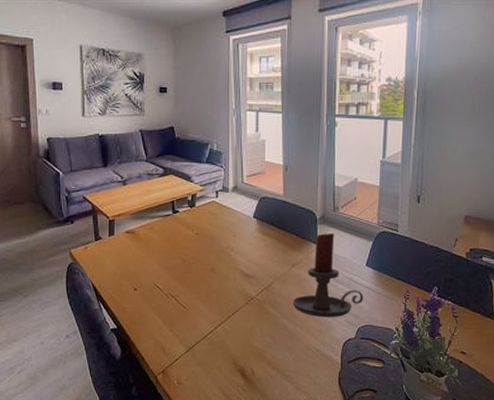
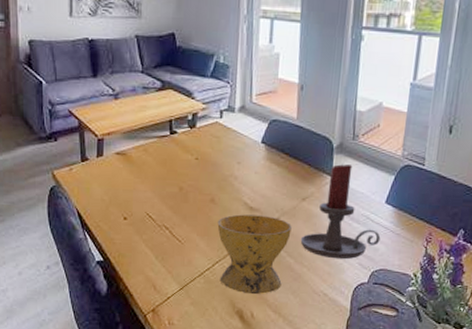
bowl: none [218,281,284,352] -> present [217,214,292,294]

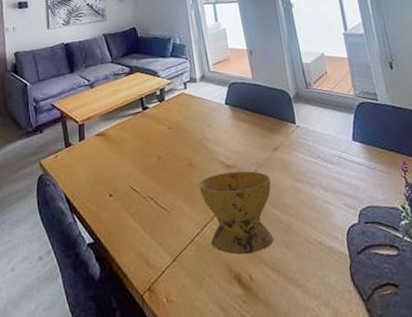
candle holder: present [300,163,381,260] -> none [281,110,359,204]

